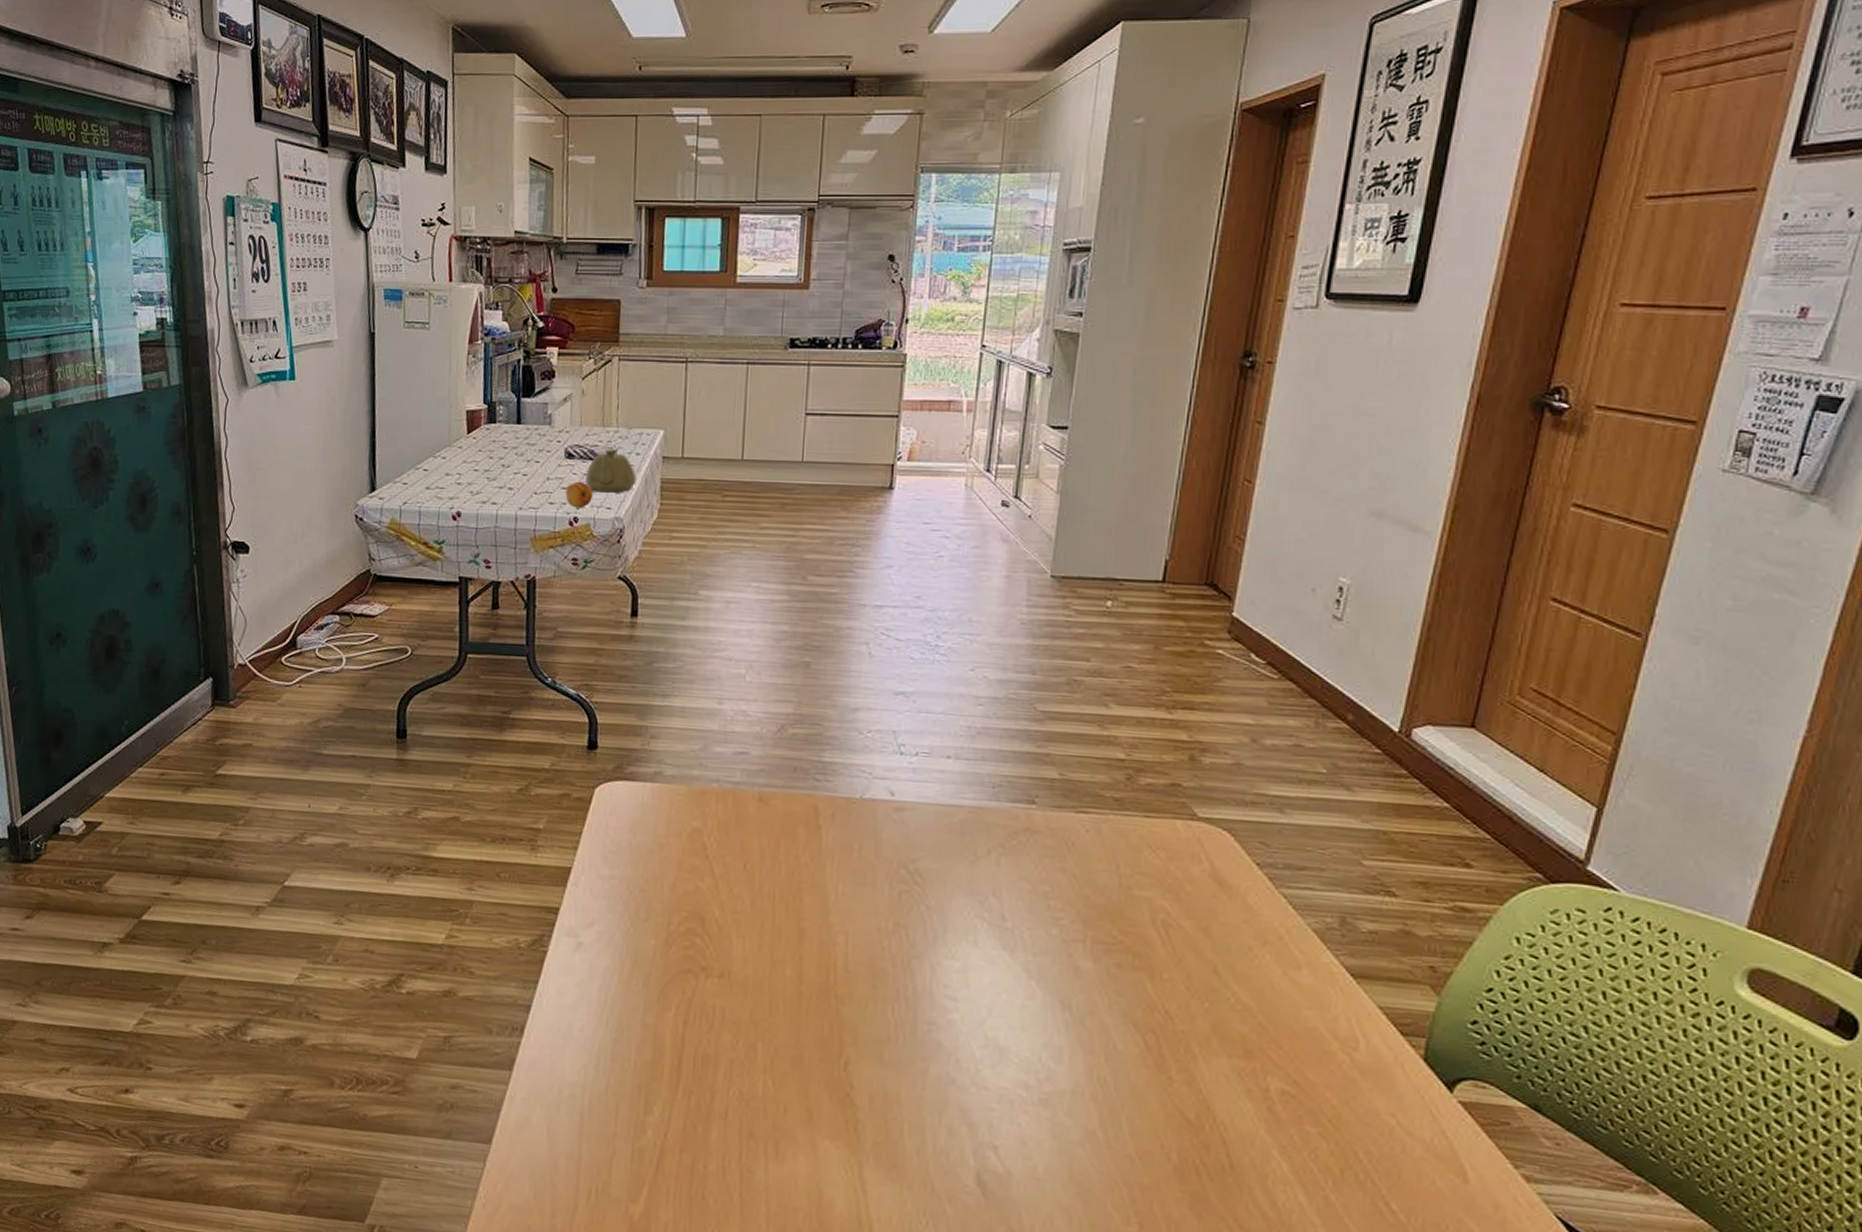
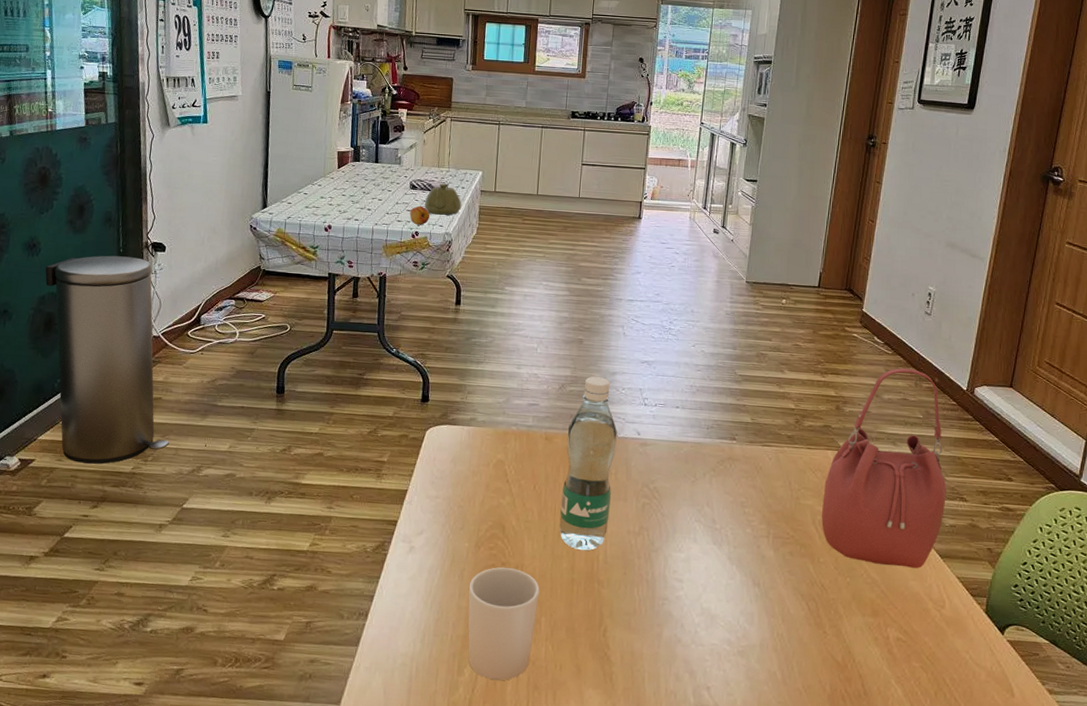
pedal bin: none [103,560,265,829] -> present [45,255,170,464]
mug: none [656,973,754,1124] -> present [468,567,540,681]
bottle: none [780,713,861,954] -> present [559,376,617,550]
handbag: none [1166,699,1364,992] -> present [821,368,947,568]

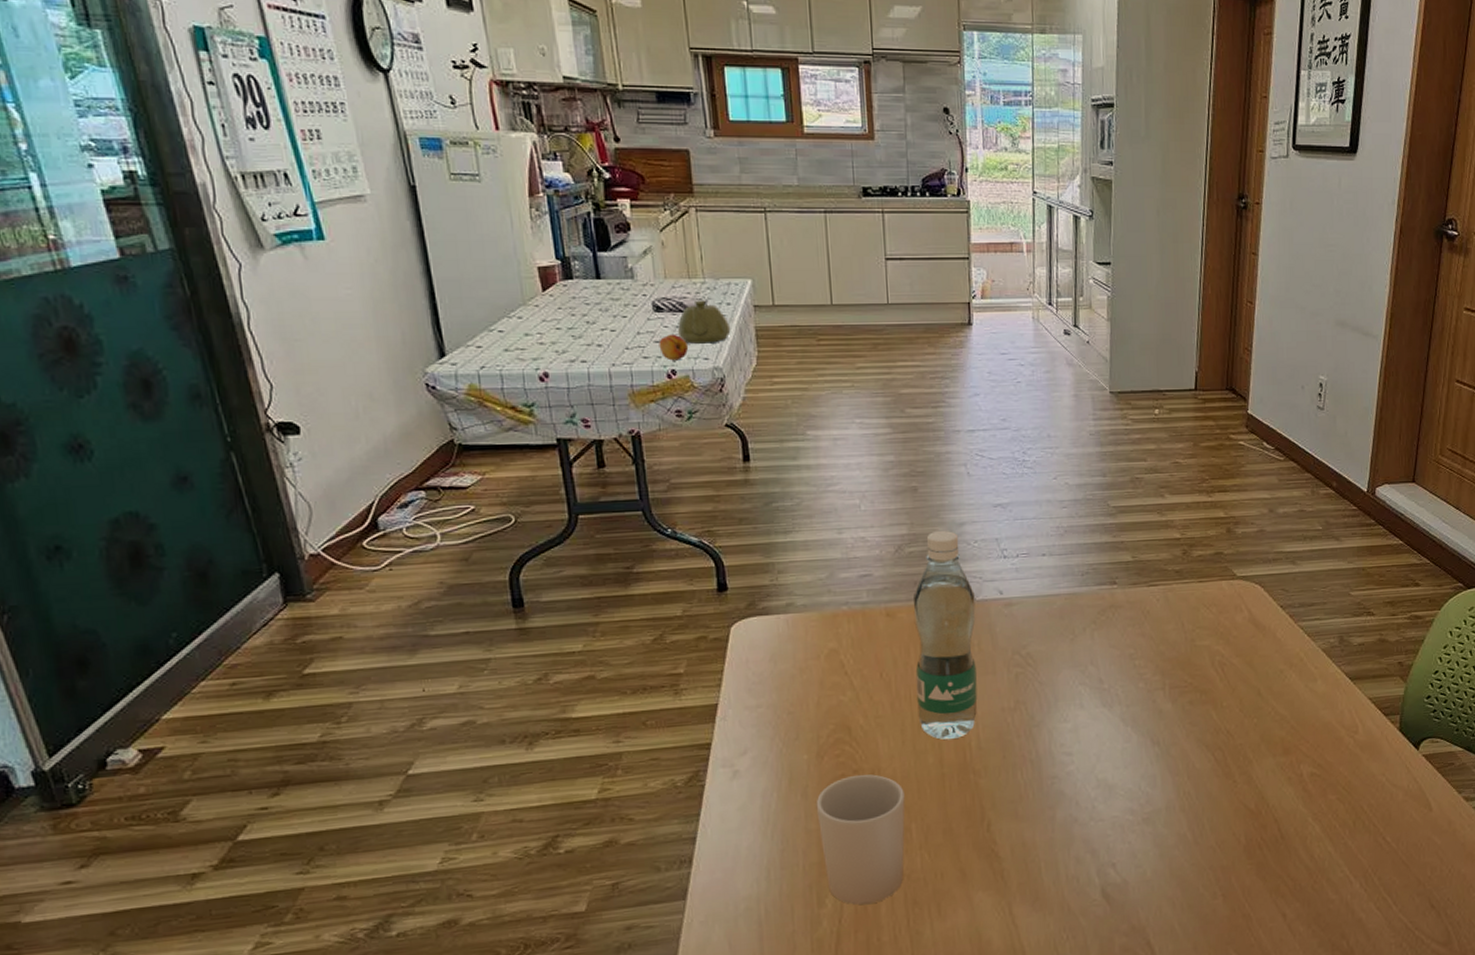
pedal bin: present [45,255,170,464] -> none [108,447,370,741]
handbag: present [821,368,947,568] -> none [1220,474,1353,699]

